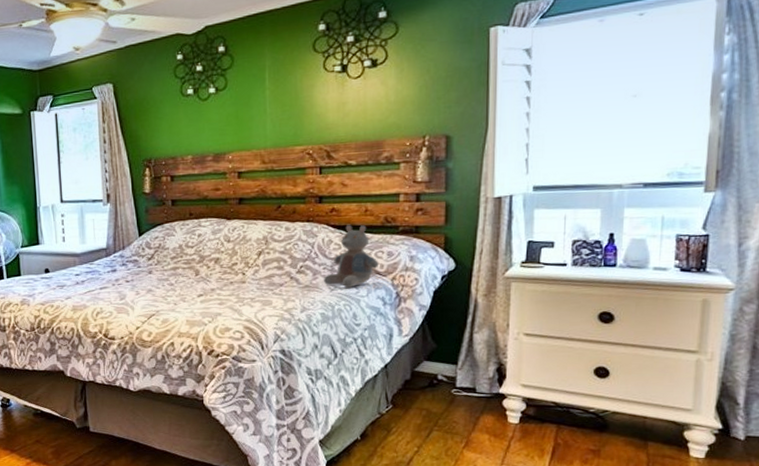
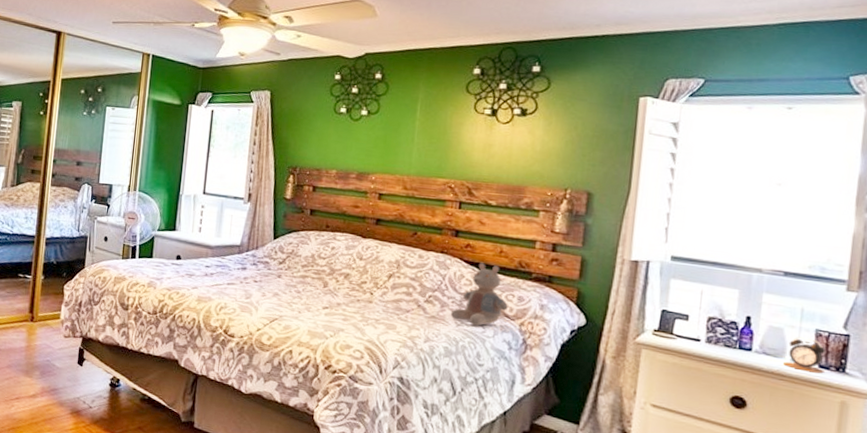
alarm clock: none [646,244,686,278] -> present [782,337,825,374]

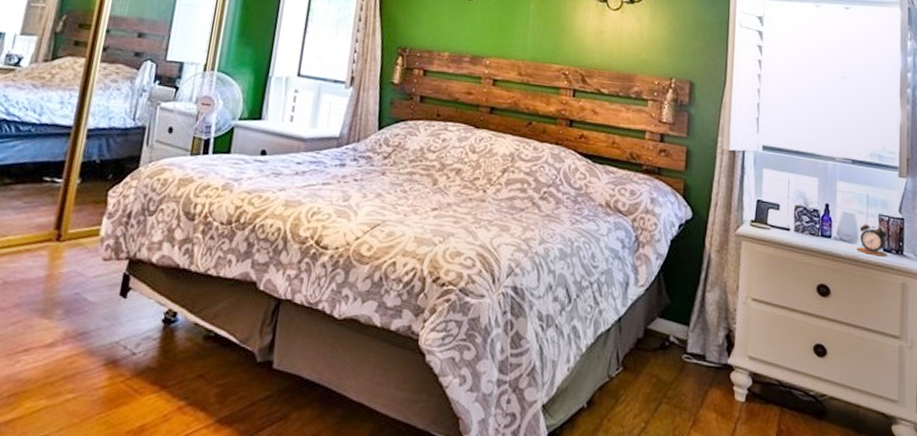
stuffed animal: present [450,263,508,326] -> none [565,155,621,224]

